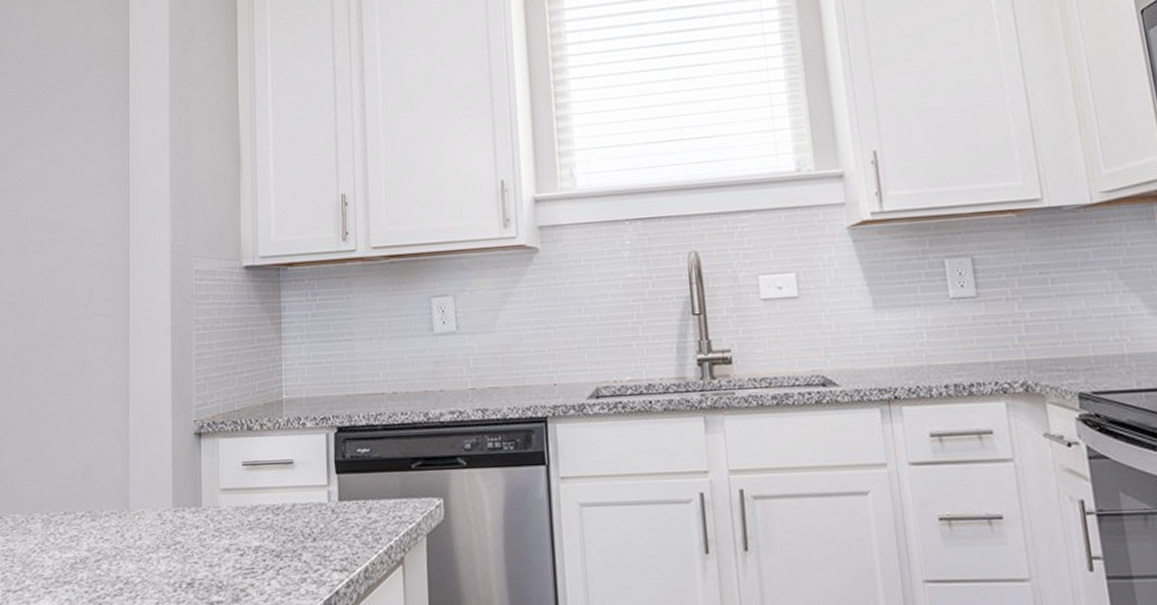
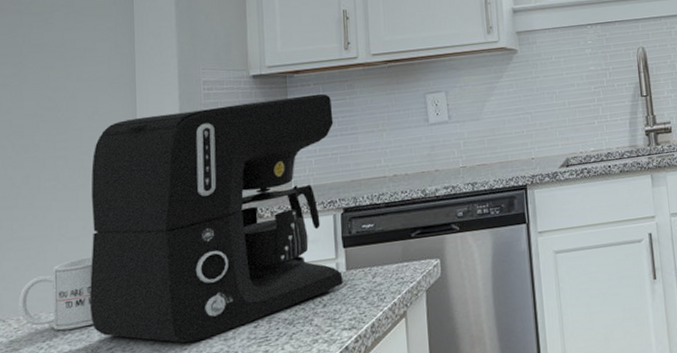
mug: none [14,456,85,535] -> present [18,256,94,331]
coffee maker: none [80,291,335,564] -> present [90,94,343,343]

